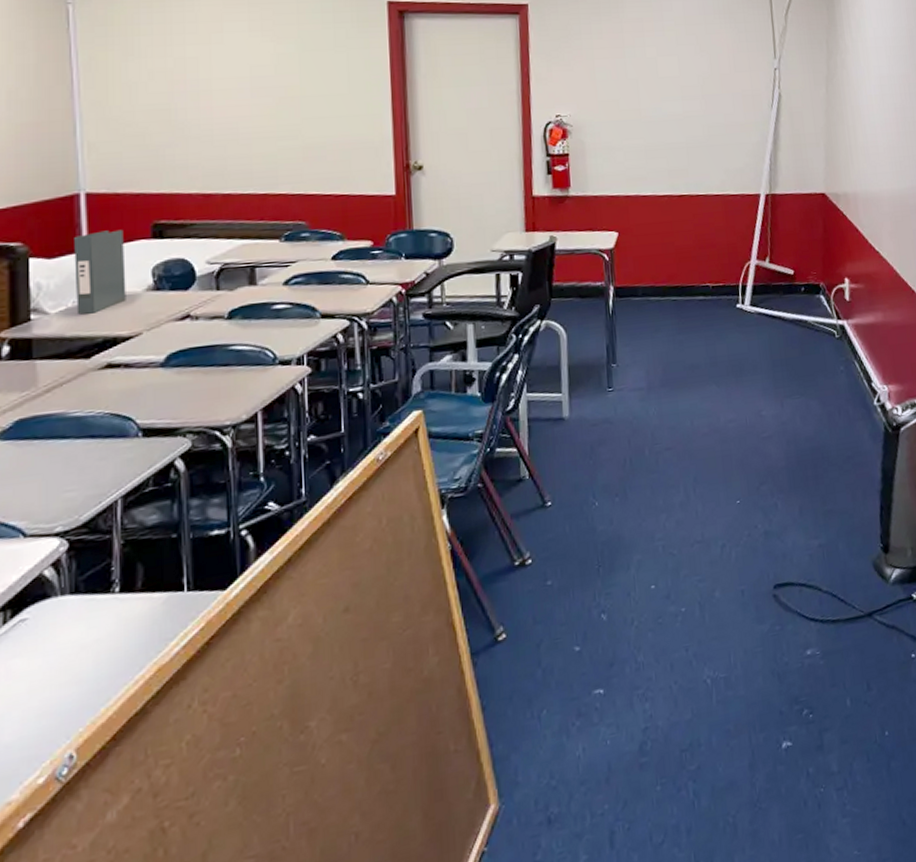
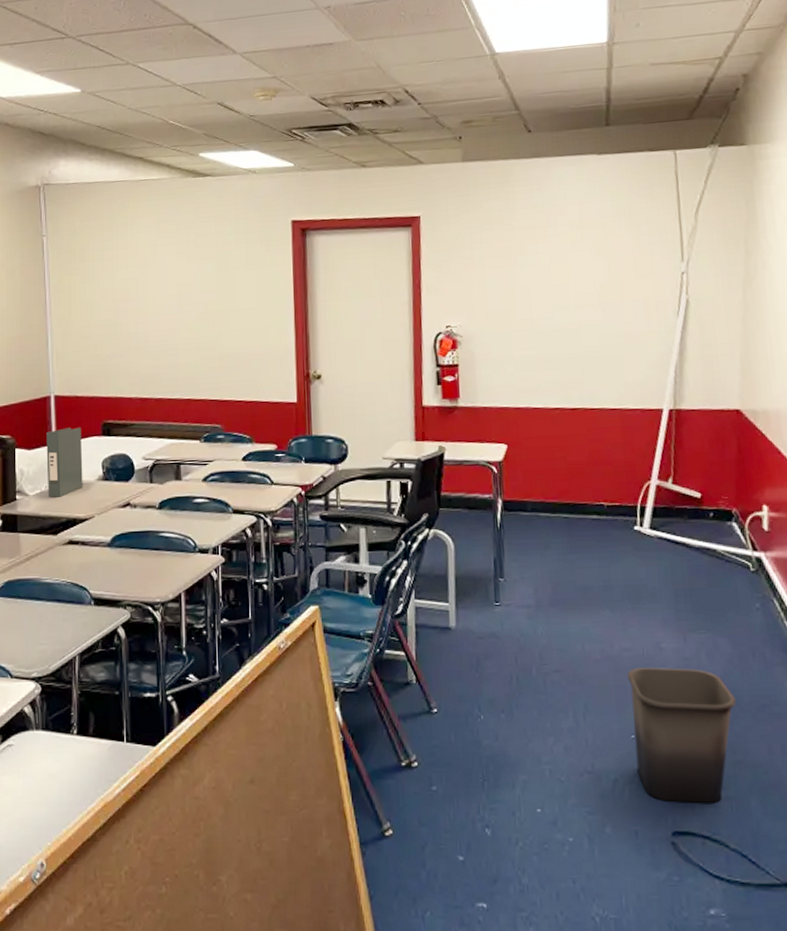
waste bin: none [732,431,826,559] -> present [627,666,736,804]

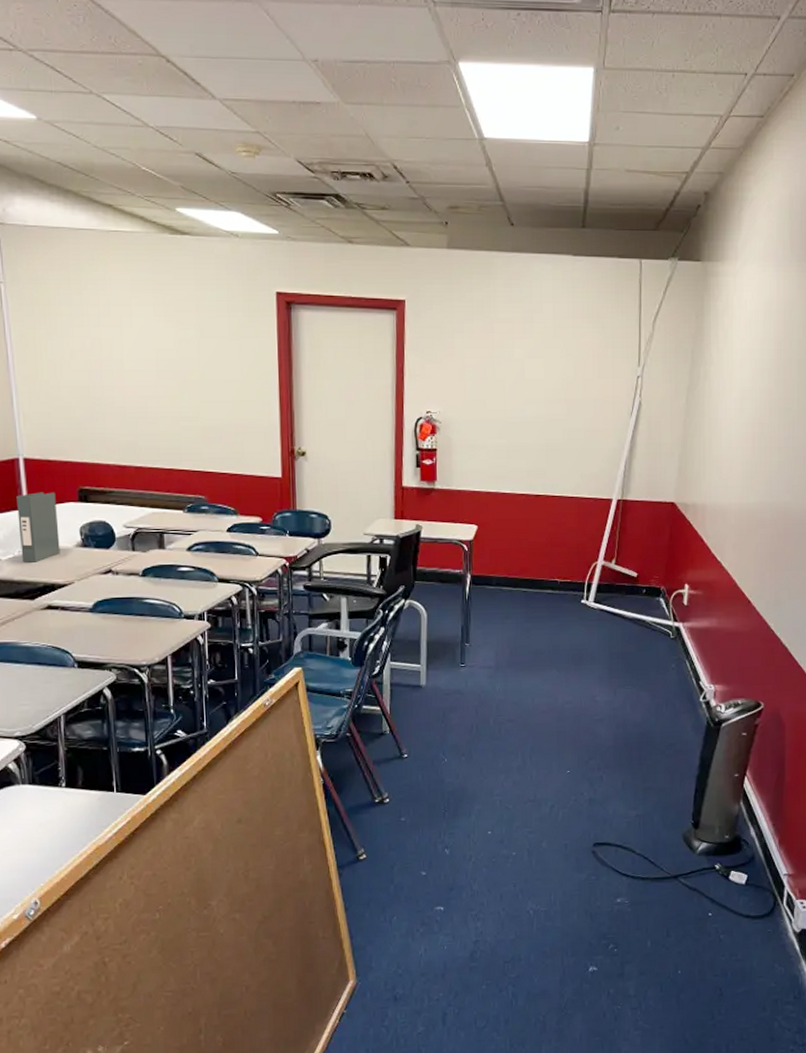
waste bin: present [627,666,736,804] -> none [567,716,650,821]

